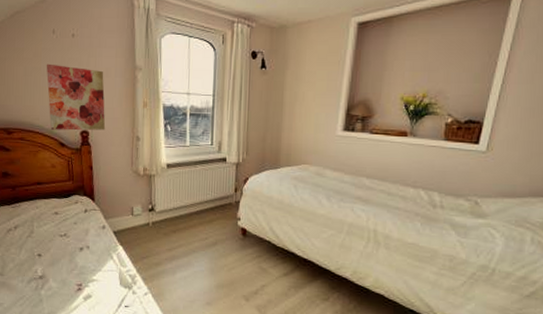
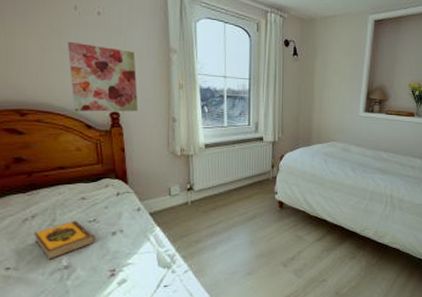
hardback book: none [15,233,66,270] -> present [33,220,96,261]

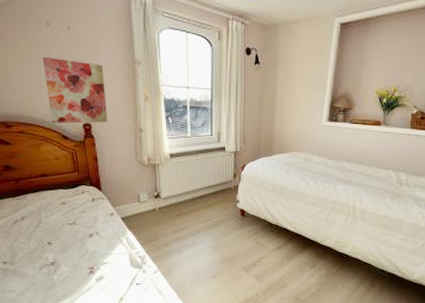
hardback book: present [33,220,96,261] -> none [23,222,76,257]

